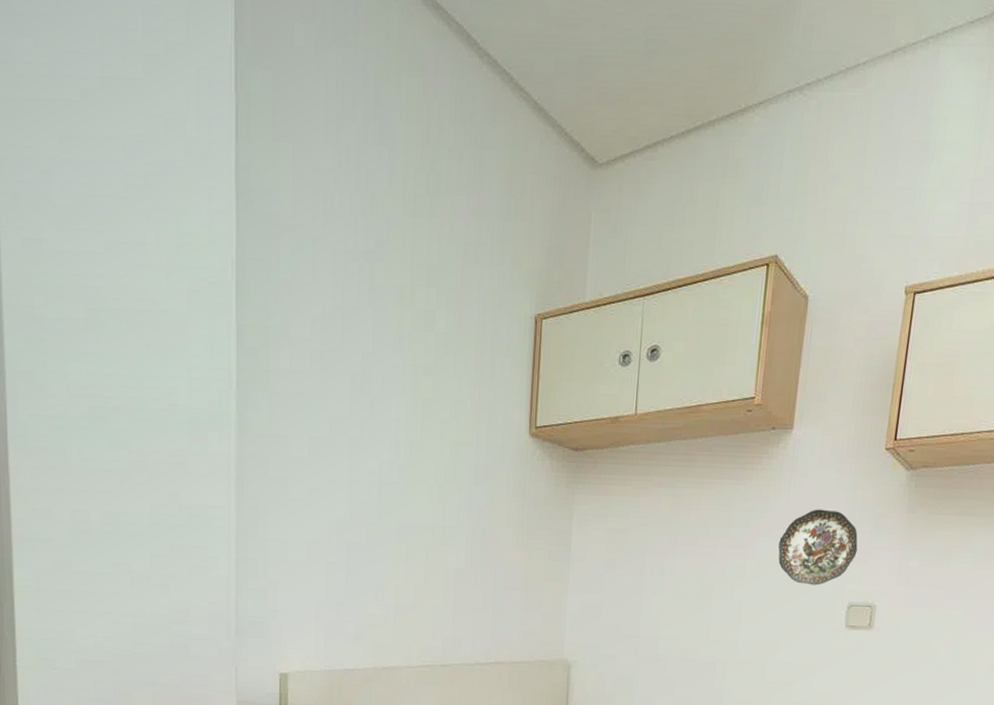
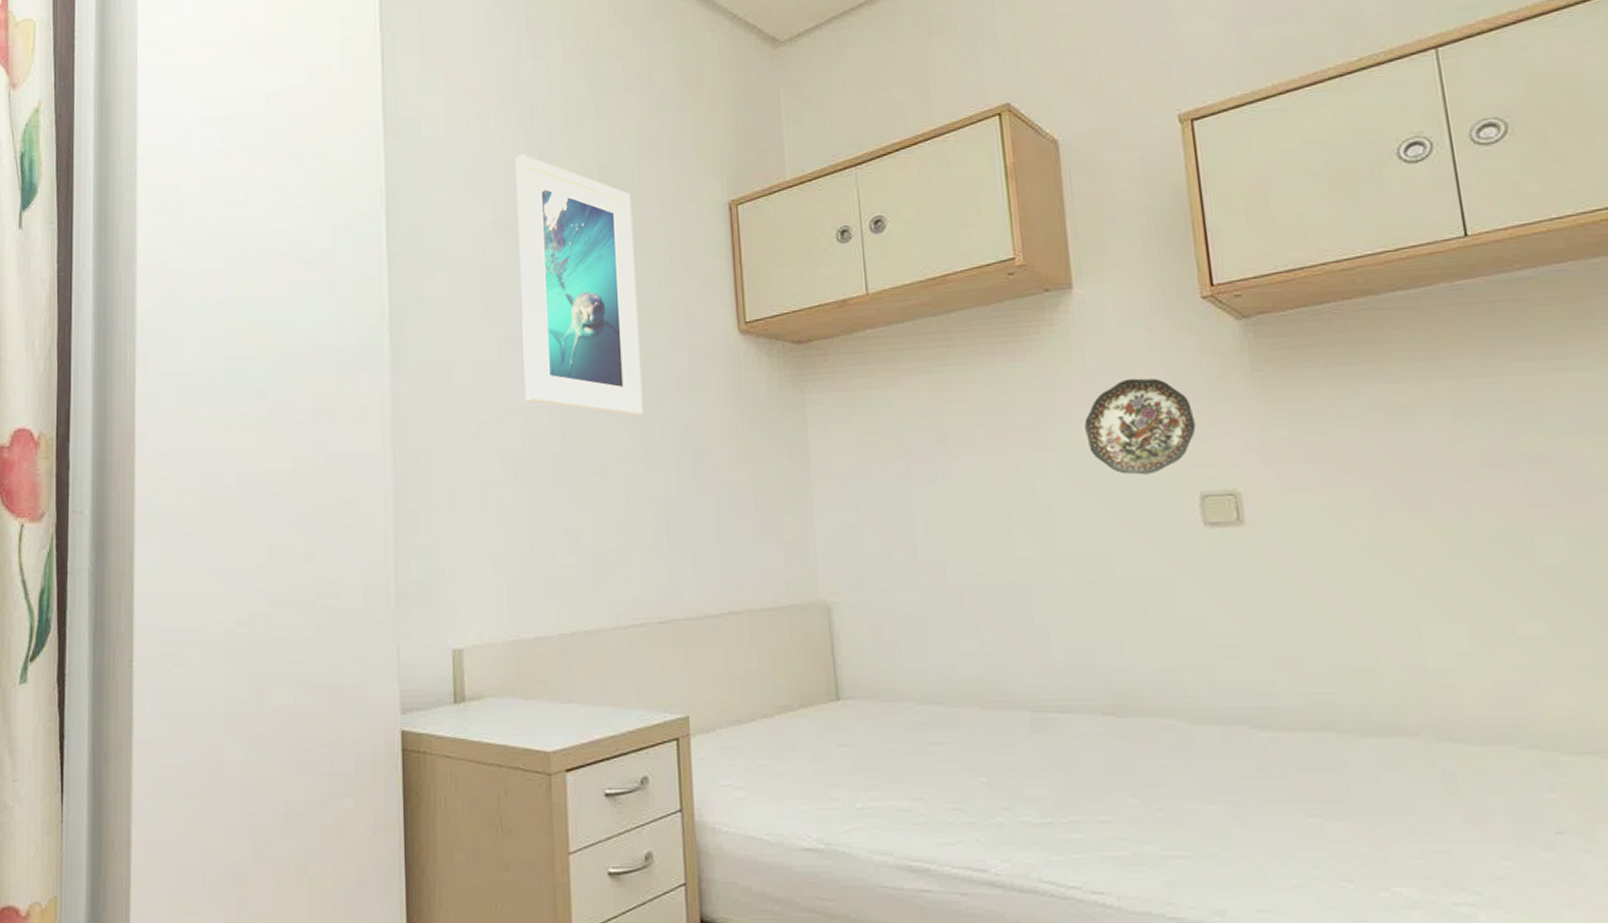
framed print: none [350,243,453,498] -> present [516,154,644,416]

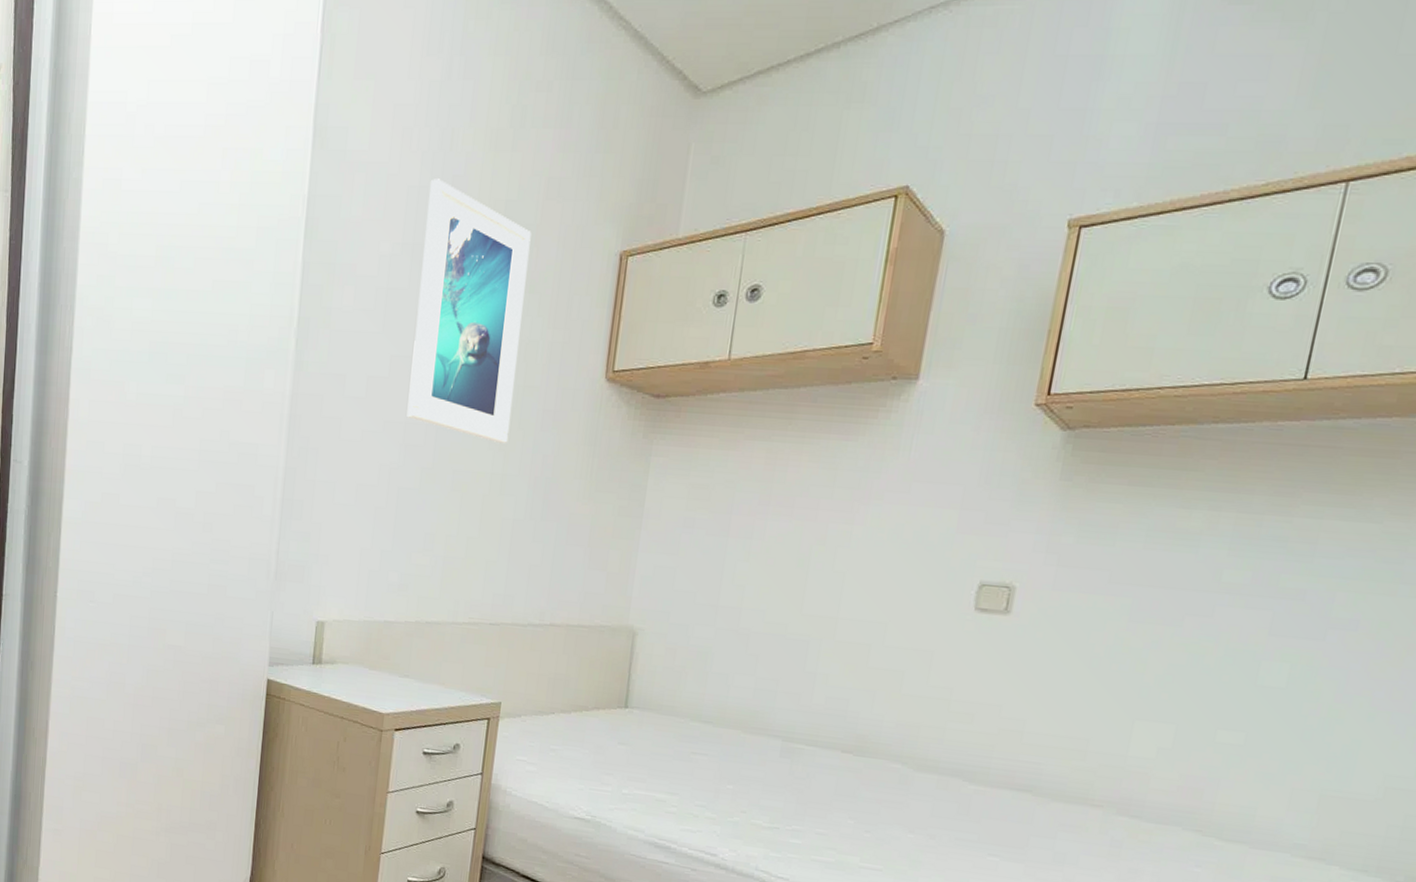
decorative plate: present [1085,378,1196,475] -> none [893,471,995,560]

